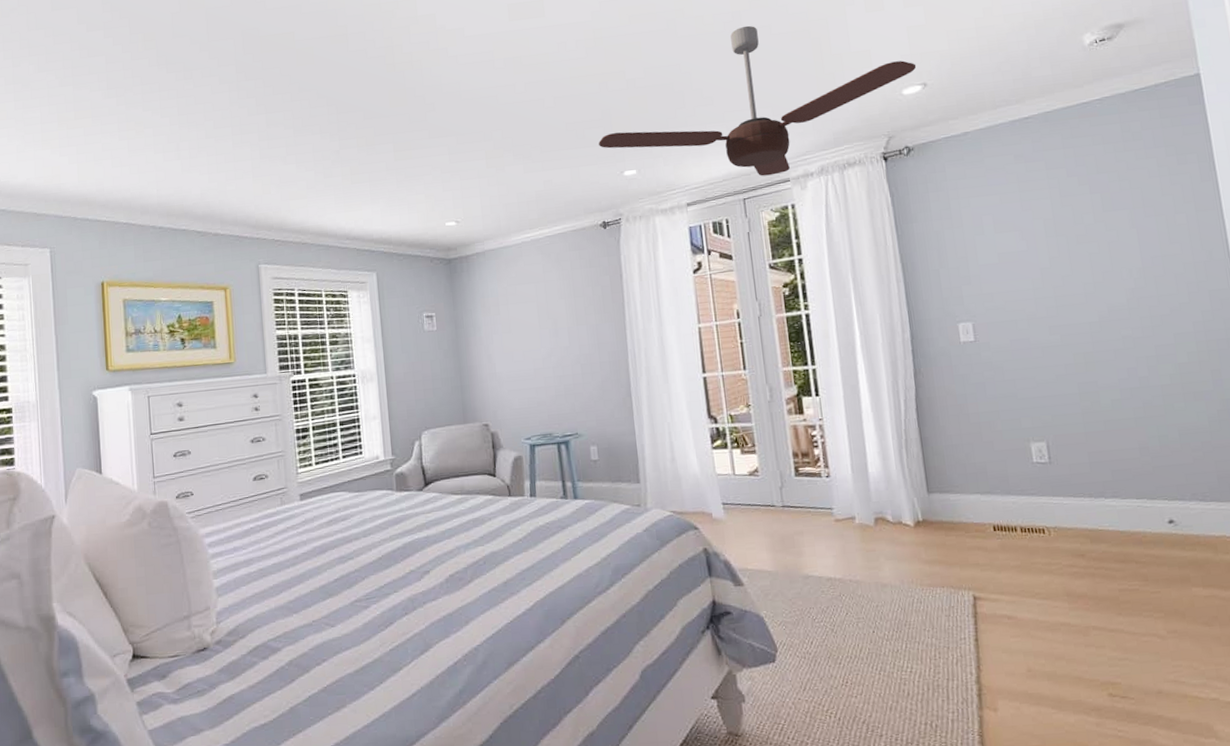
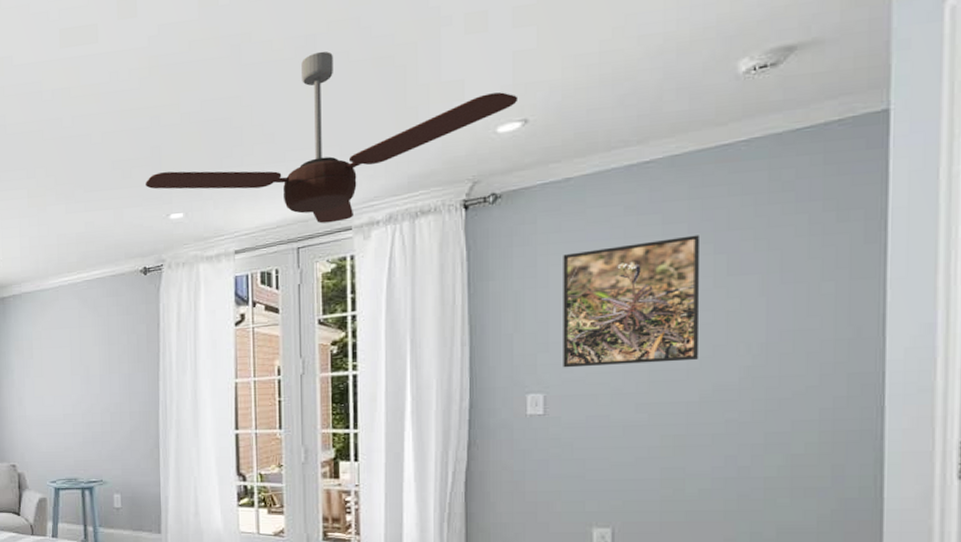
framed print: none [971,178,1093,298] -> present [563,235,700,368]

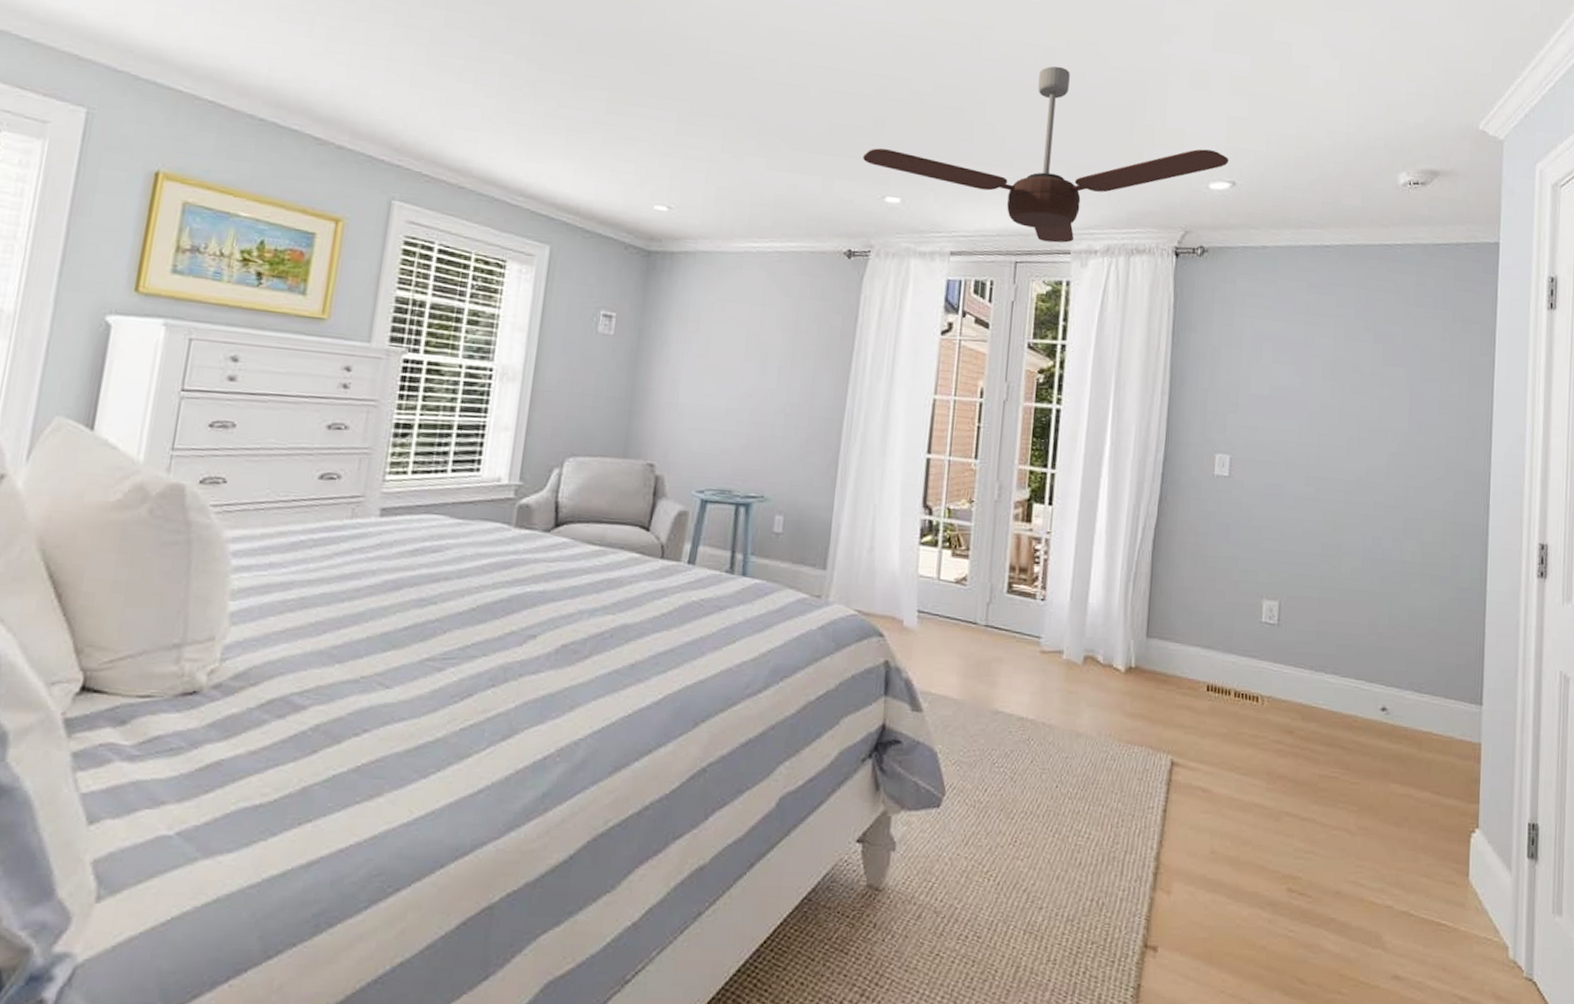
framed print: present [563,235,700,368] -> none [1248,318,1363,440]

